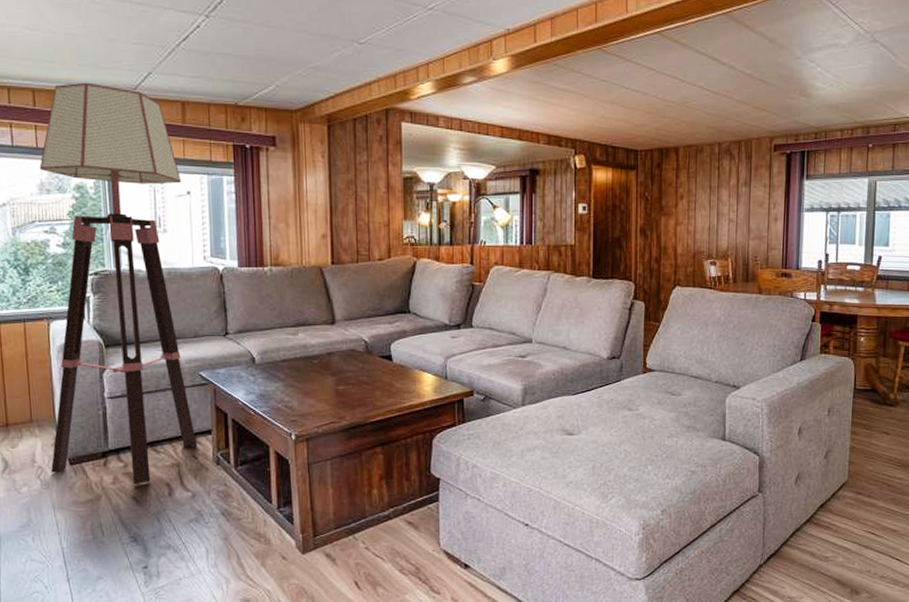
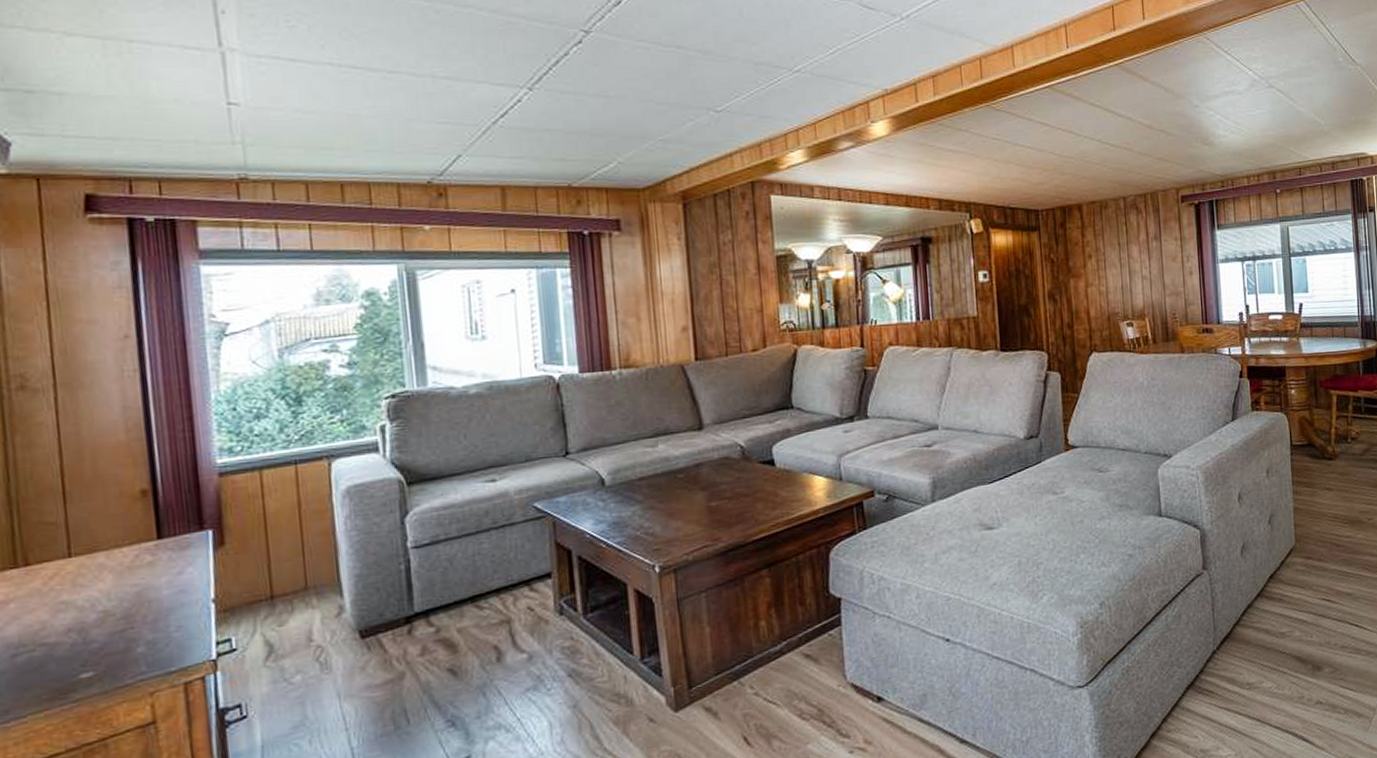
floor lamp: present [39,82,198,485] -> none [315,170,534,653]

